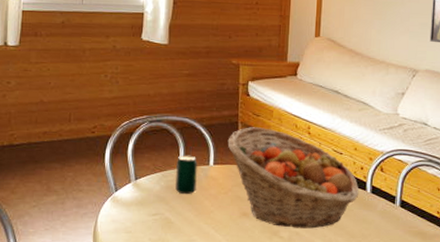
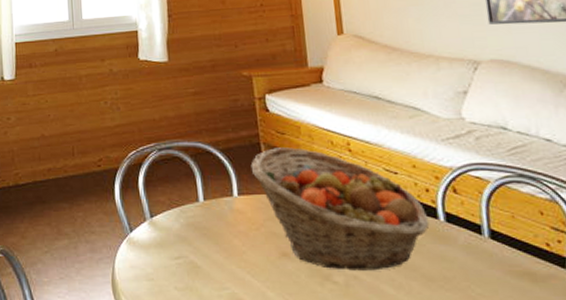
beverage can: present [175,155,197,195] -> none [195,185,222,233]

